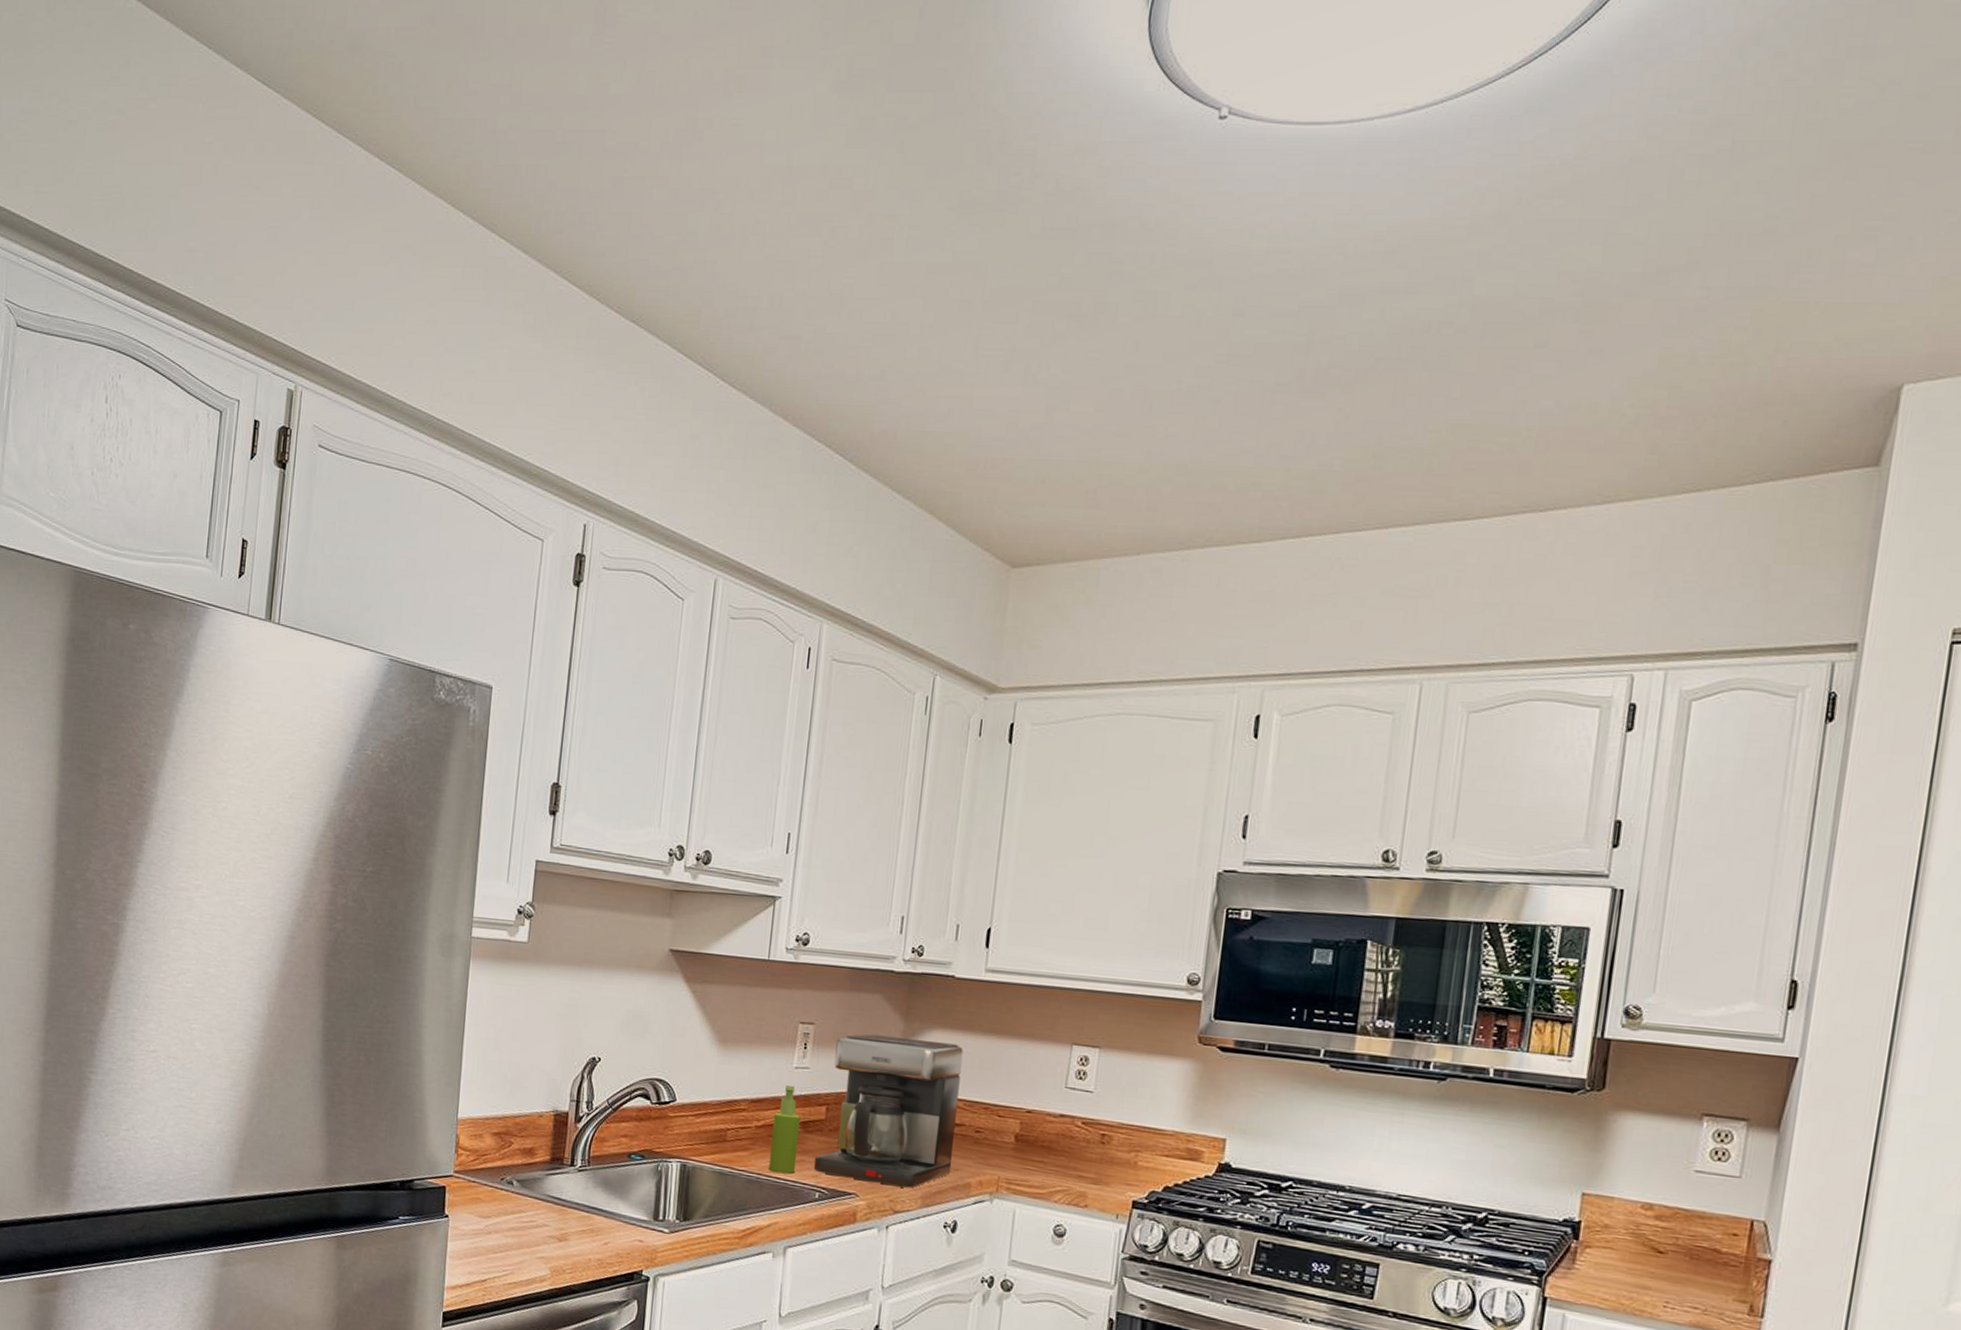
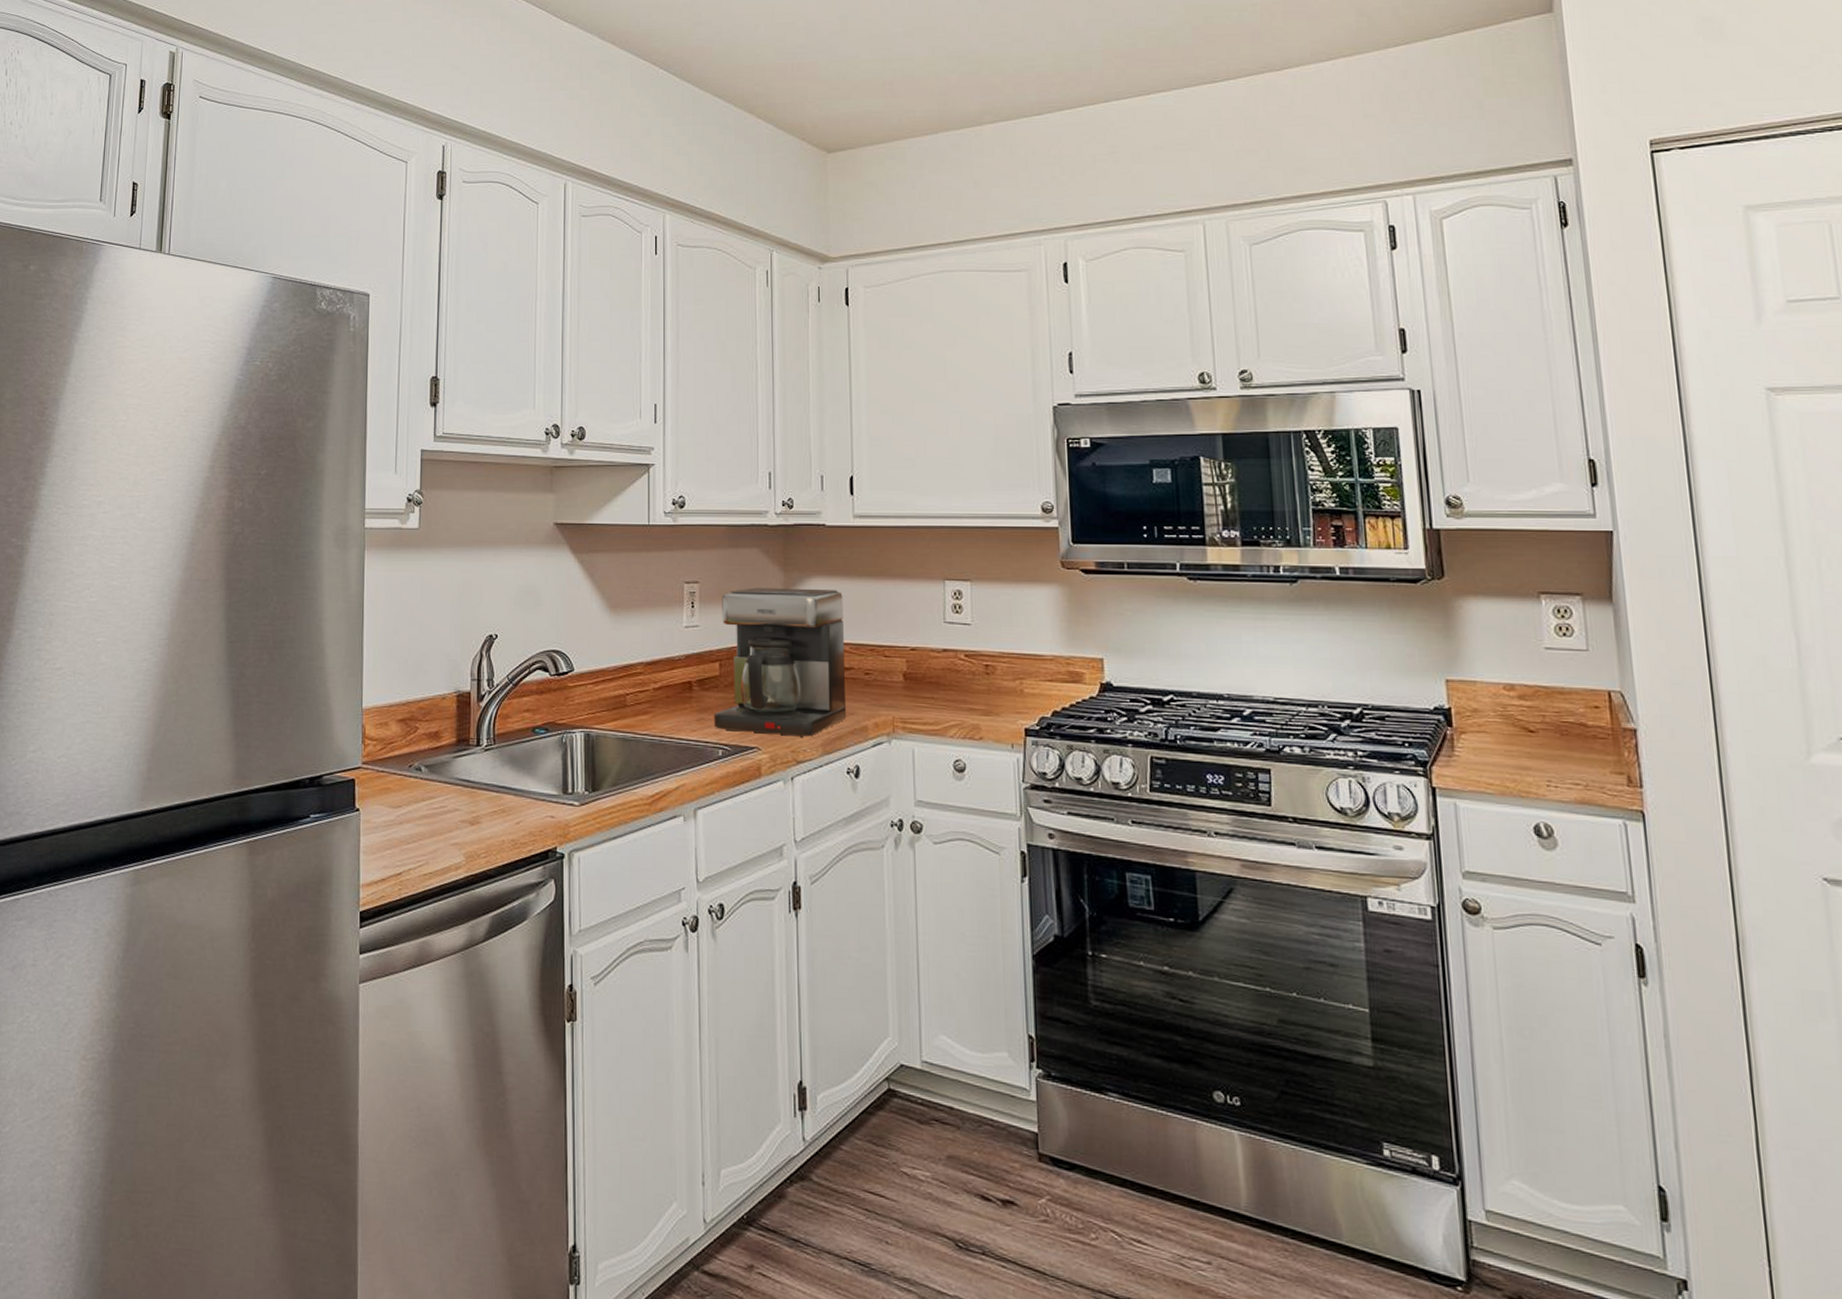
soap dispenser: present [769,1086,801,1174] -> none [670,645,697,734]

